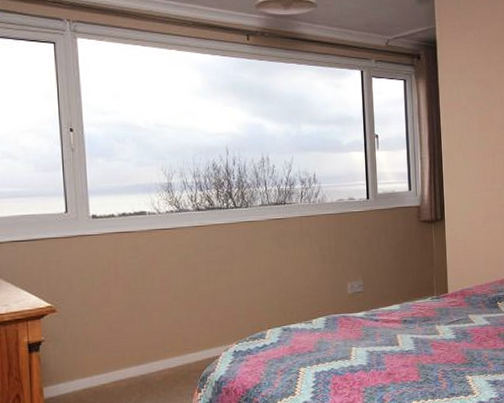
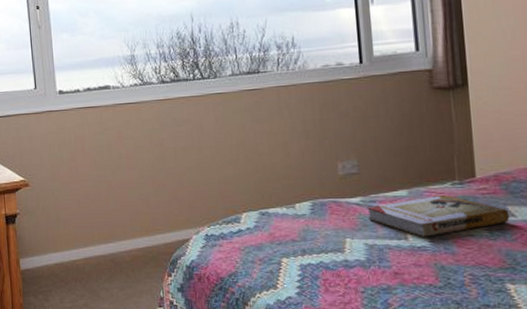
book: none [369,308,470,343] -> present [367,195,510,237]

